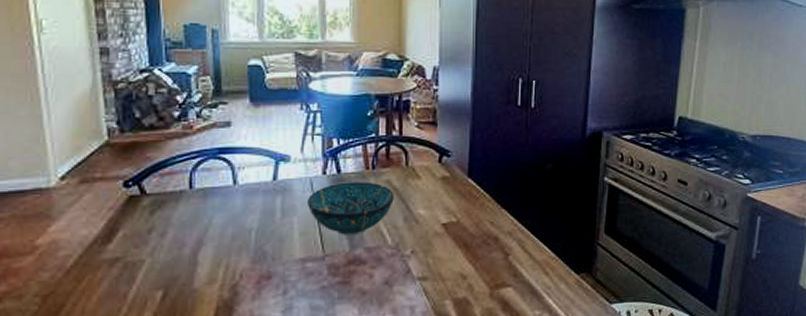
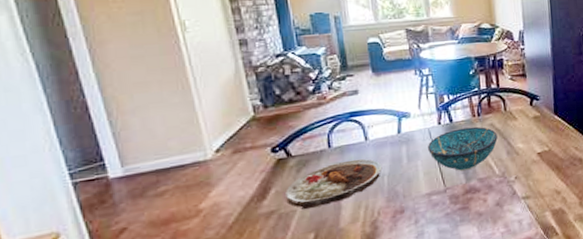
plate: none [134,206,251,260] -> present [285,158,383,209]

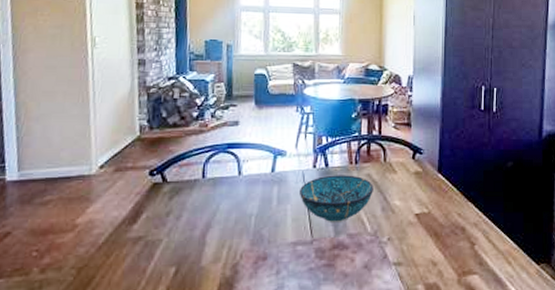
plate: present [285,158,383,209] -> none [155,194,252,239]

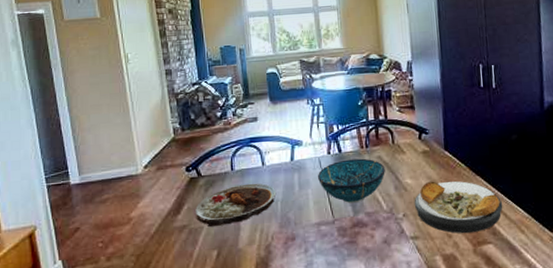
plate: none [155,194,252,239] -> present [195,183,277,227]
plate: none [400,204,492,262] -> present [414,181,503,234]

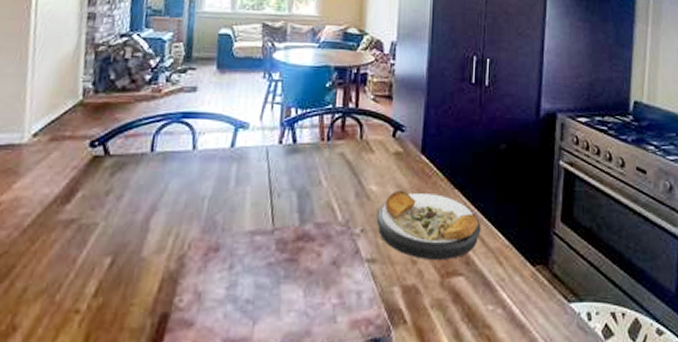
plate: present [195,183,277,227] -> none [91,171,206,224]
decorative bowl: present [317,158,385,204] -> none [261,153,347,210]

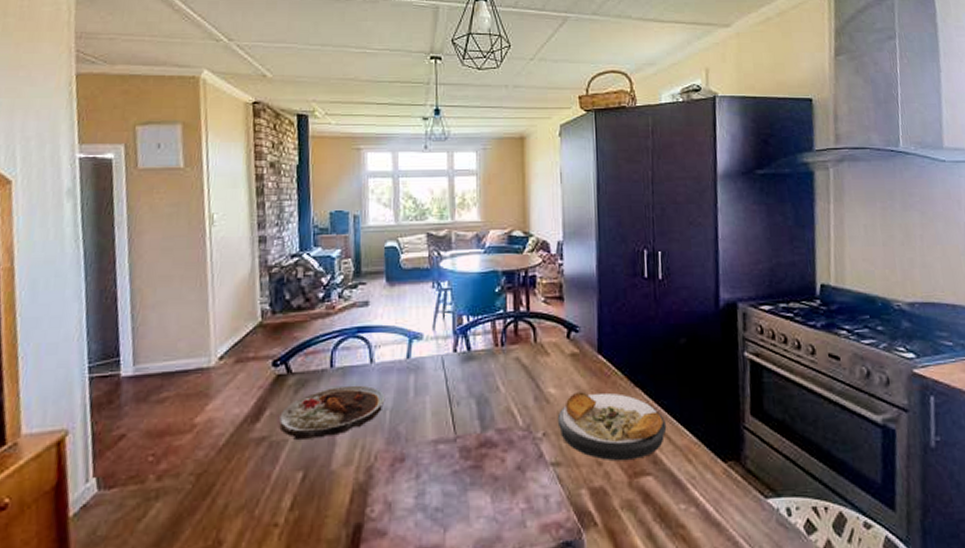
plate: none [91,171,206,224] -> present [279,385,386,439]

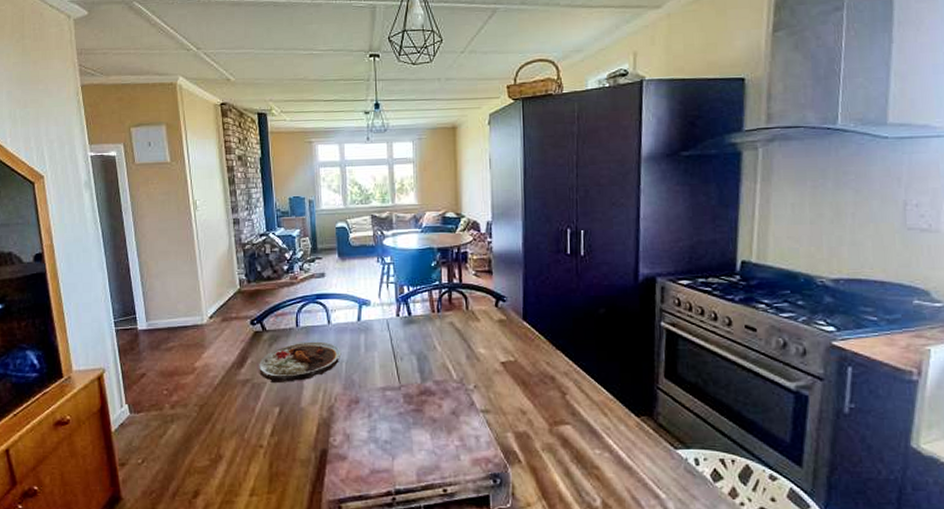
plate: present [557,391,667,461] -> none [486,352,585,412]

